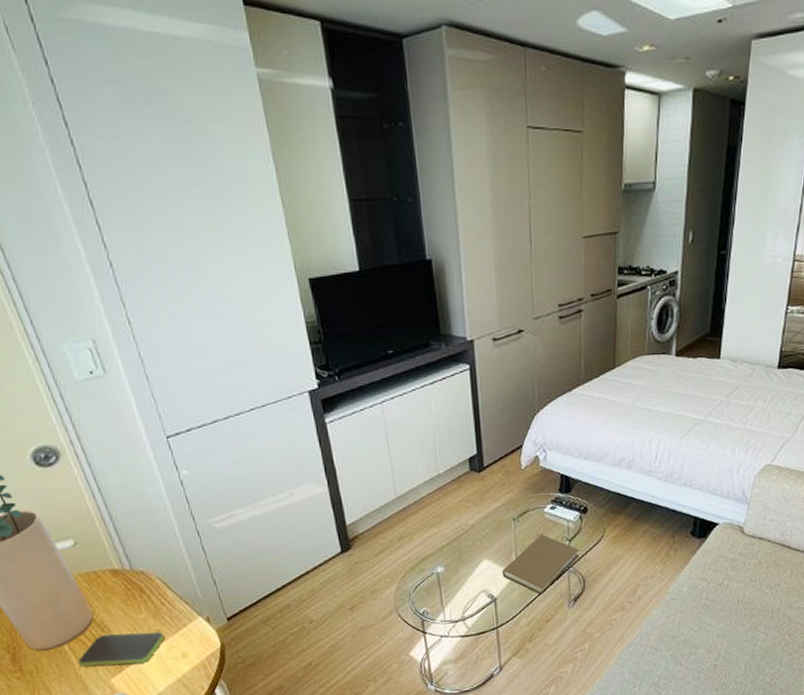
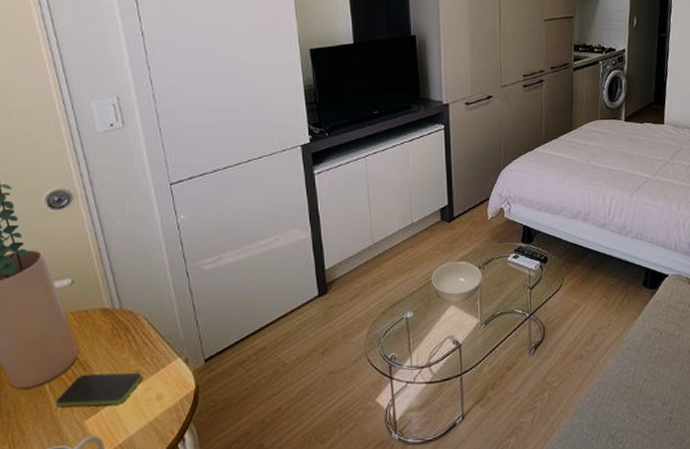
bowl: none [462,513,517,556] -> present [432,261,482,302]
book: present [502,534,578,595] -> none [467,282,539,342]

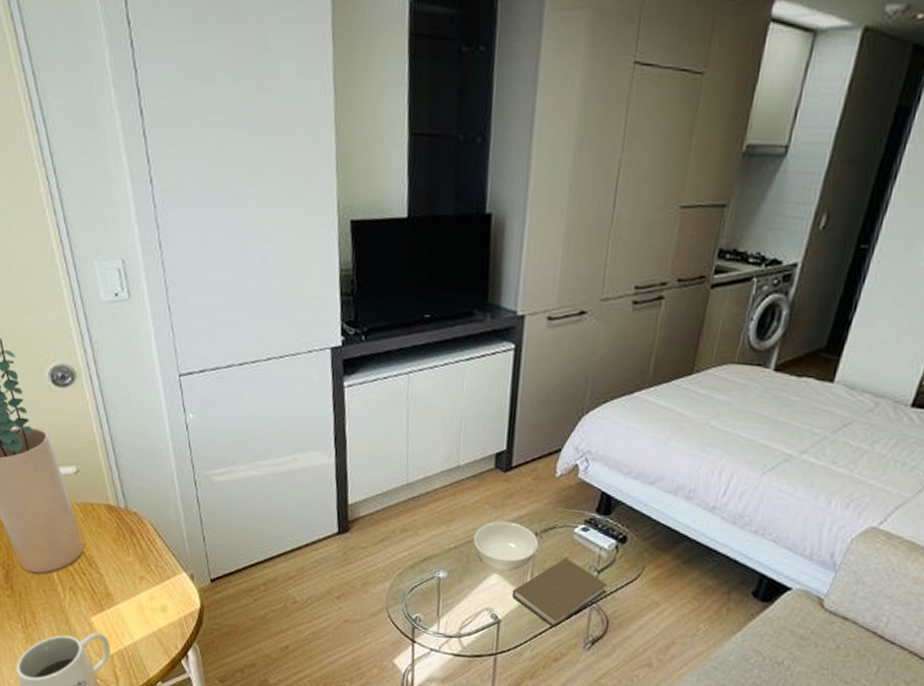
phone: present [55,372,142,407] -> none [63,570,147,608]
book: none [467,282,539,342] -> present [511,558,607,628]

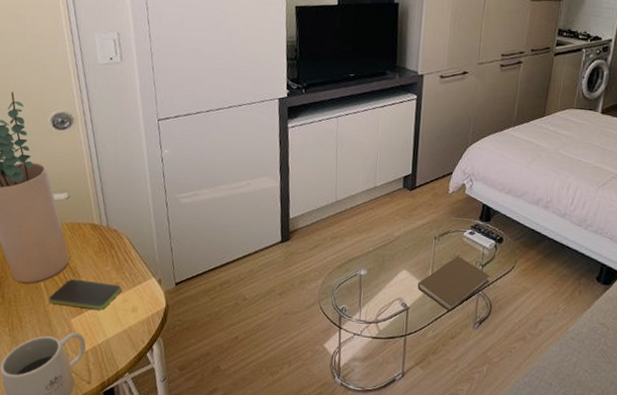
phone: none [63,570,147,608] -> present [48,278,121,310]
bowl: present [474,521,538,571] -> none [387,228,437,268]

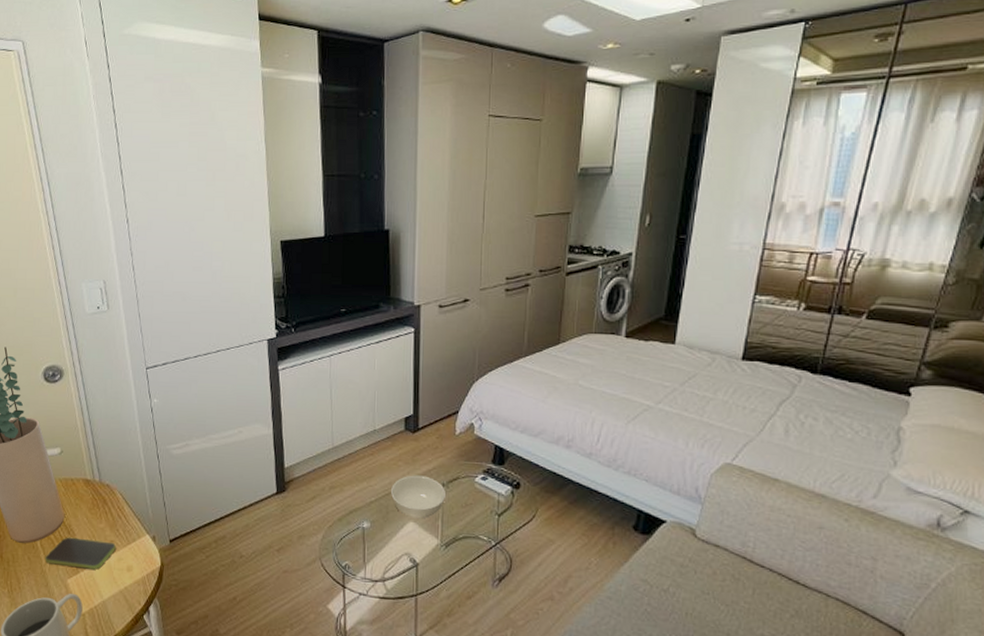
bowl: none [387,228,437,268] -> present [391,475,445,519]
book: present [417,256,489,312] -> none [426,504,507,568]

